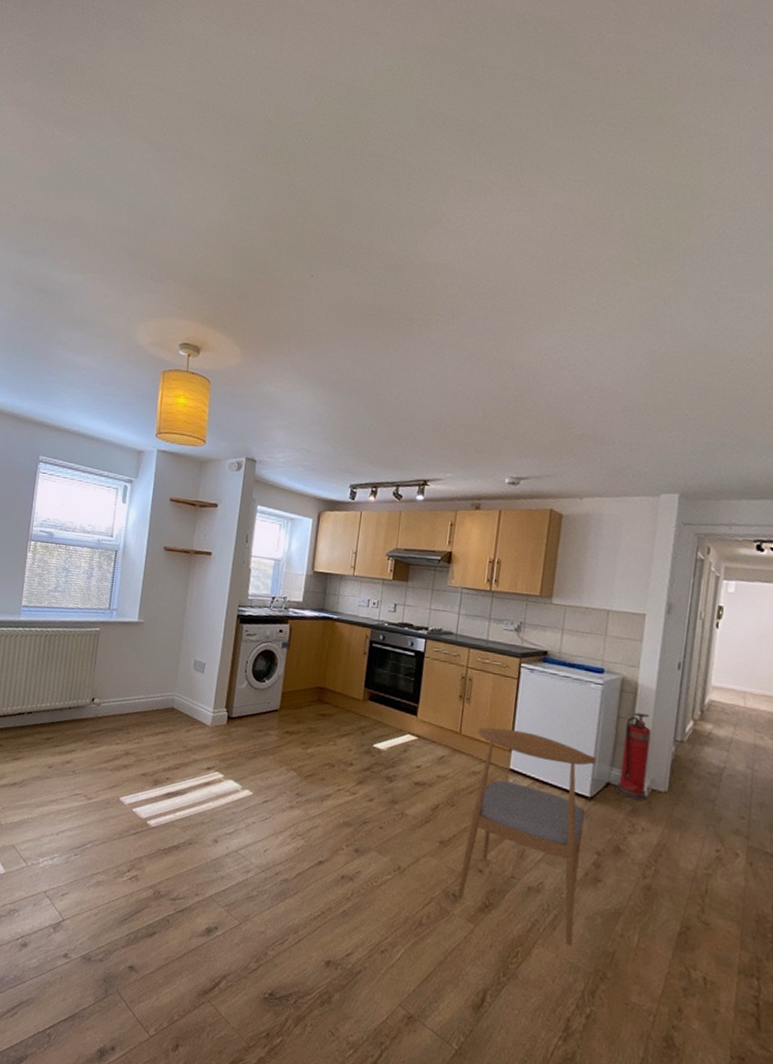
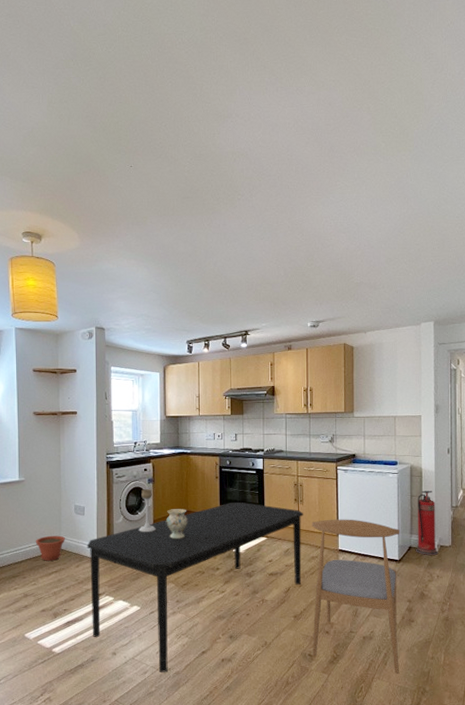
plant pot: none [145,689,179,720] -> present [35,535,65,561]
dining table: none [193,686,470,877] -> present [86,502,304,672]
candle holder: none [263,653,285,706] -> present [139,489,156,533]
vase: none [296,682,324,720] -> present [166,509,187,539]

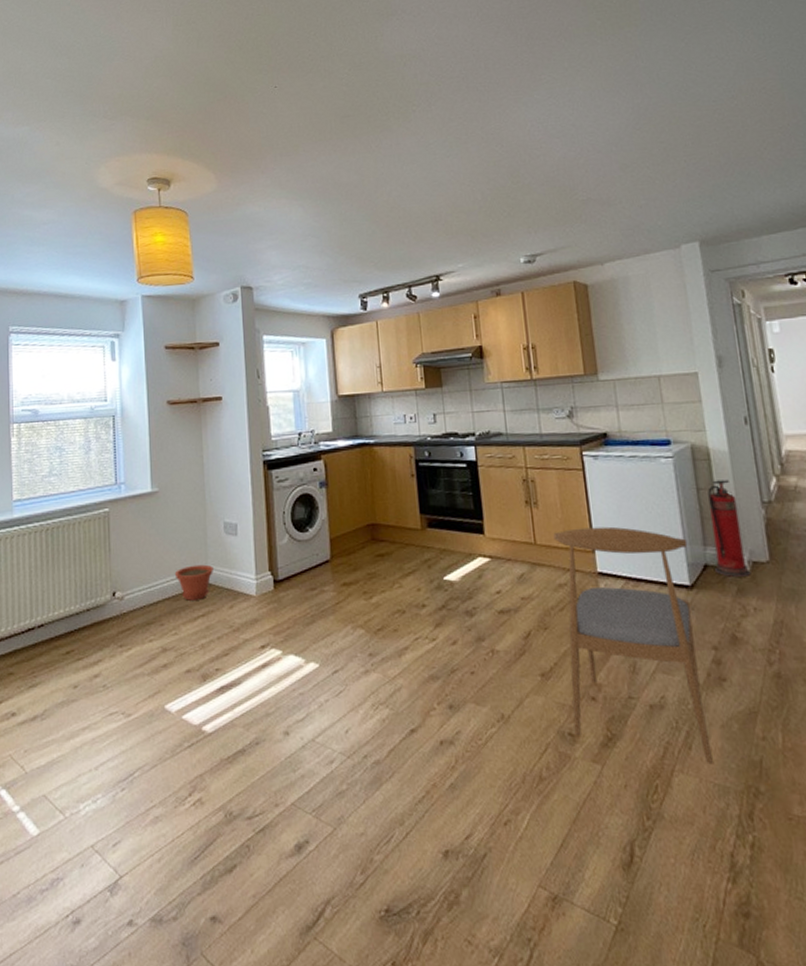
dining table: present [86,502,304,672] -> none [242,508,546,762]
candle holder: present [139,489,156,533] -> none [310,496,334,557]
vase: present [166,509,187,539] -> none [347,521,377,564]

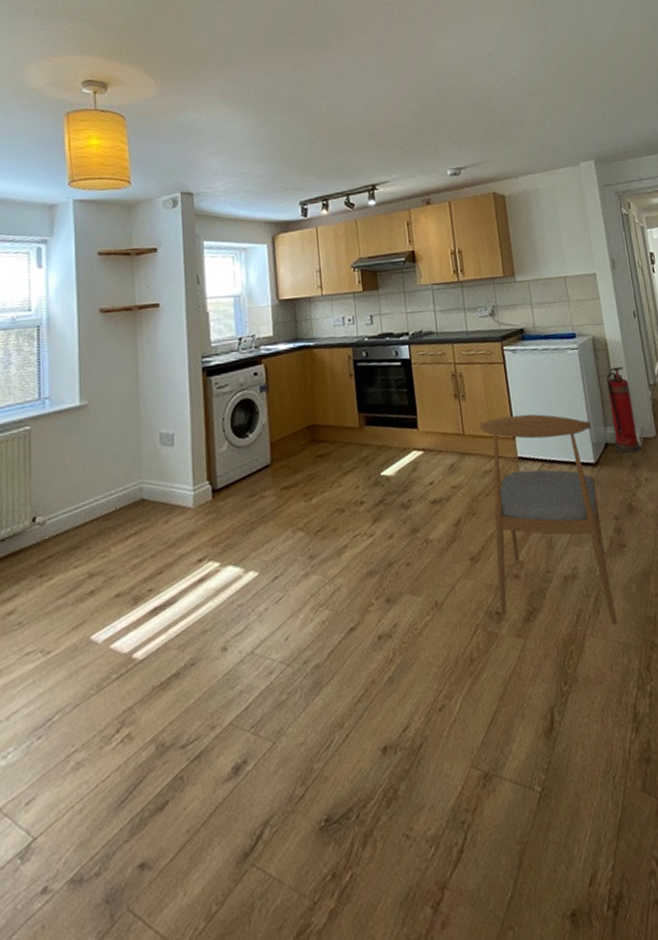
plant pot: present [174,564,213,601] -> none [104,479,147,519]

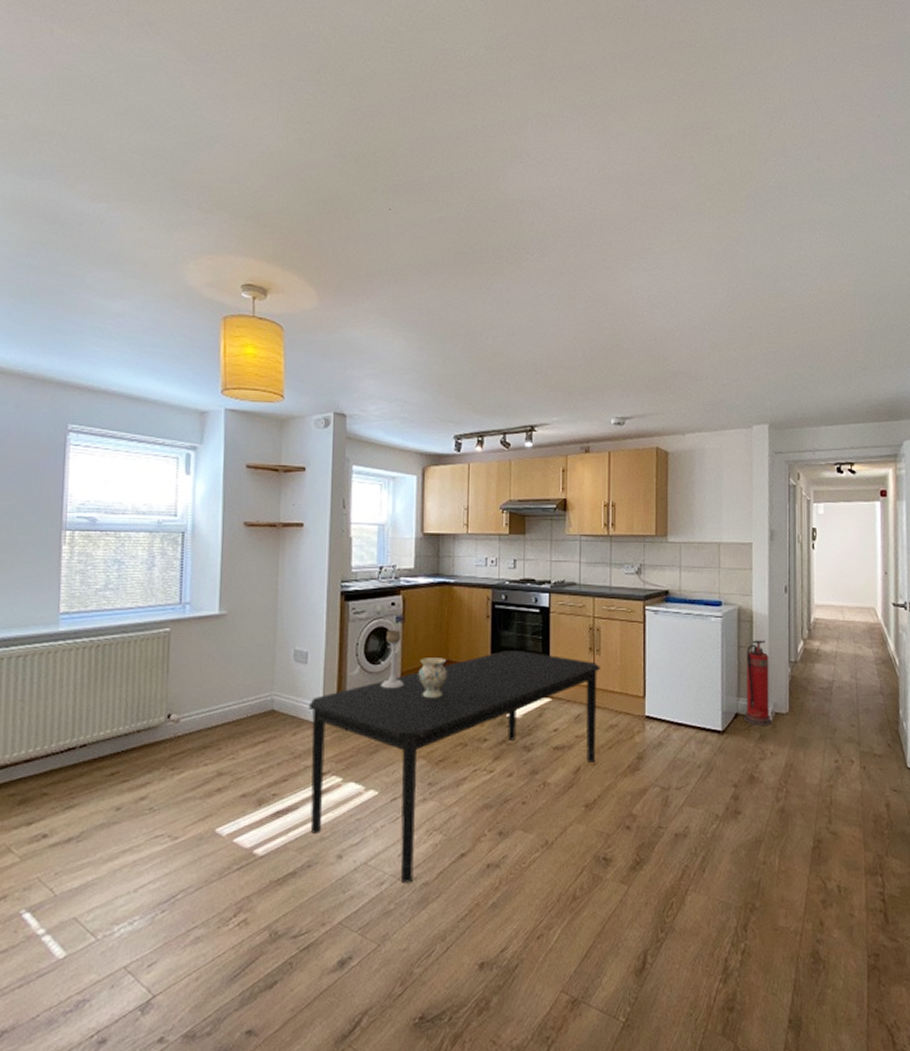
dining table: none [178,405,474,669] -> present [308,649,601,883]
candle holder: none [250,400,274,462] -> present [380,630,404,689]
vase: none [287,422,317,466] -> present [418,658,447,698]
dining chair: present [479,414,617,625] -> none [608,675,724,885]

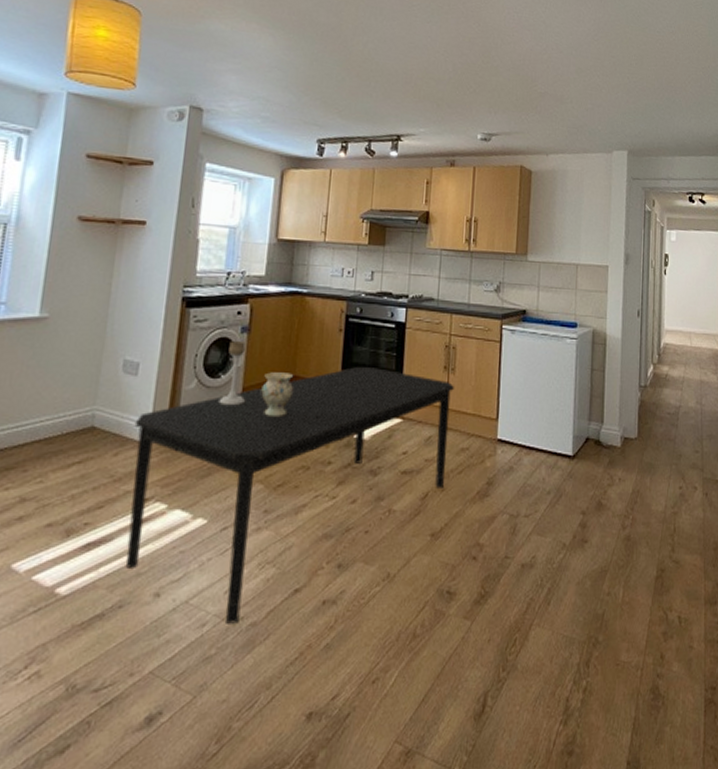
fire extinguisher: present [744,640,773,725] -> none [594,363,622,450]

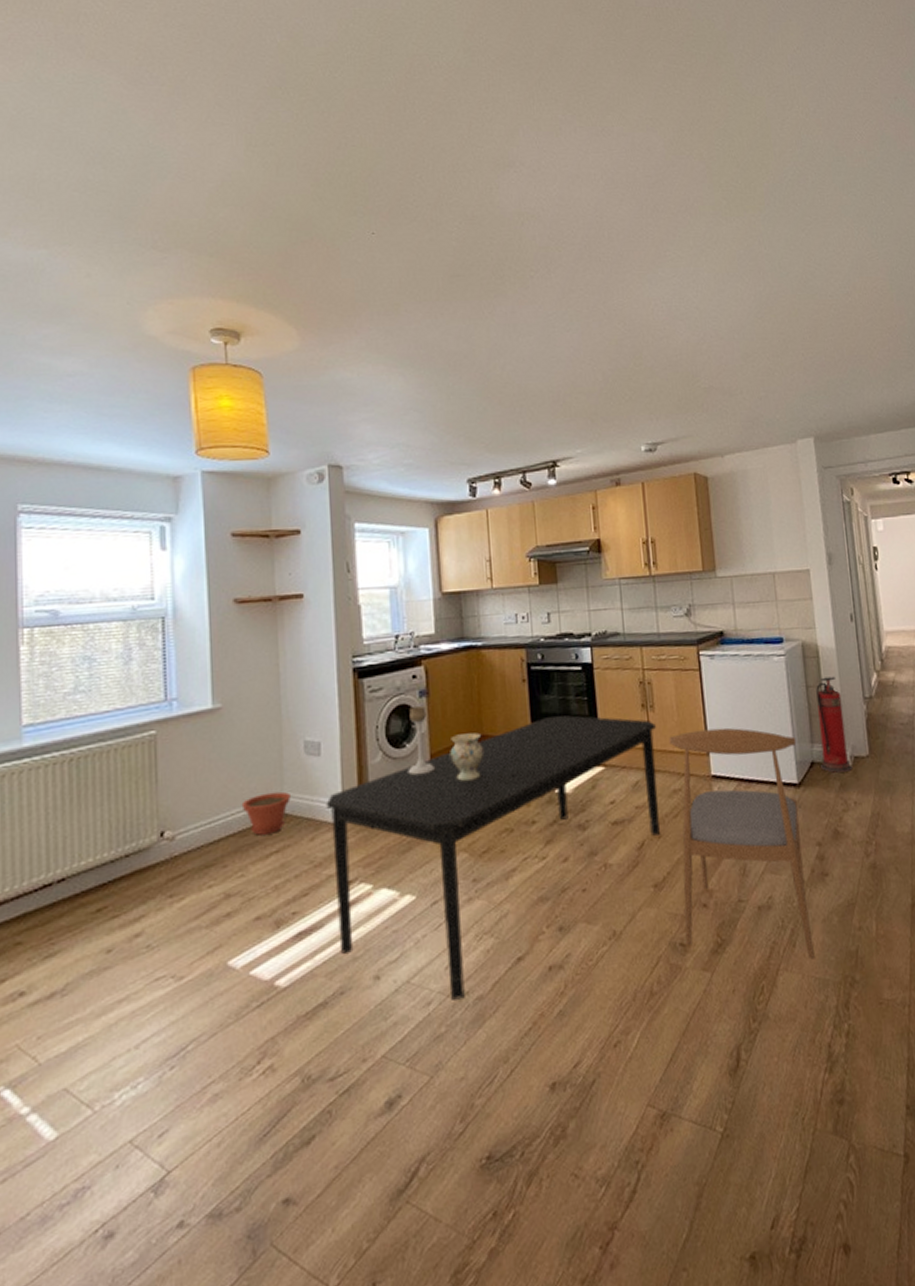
plant pot: none [51,404,102,445] -> present [241,791,291,836]
dining chair: none [452,396,576,618] -> present [669,727,815,960]
fire extinguisher: none [594,363,622,450] -> present [816,676,853,773]

